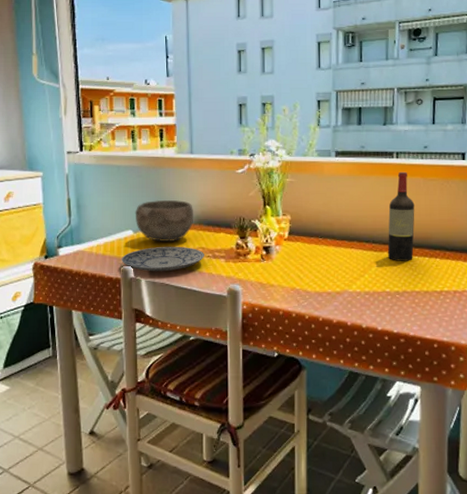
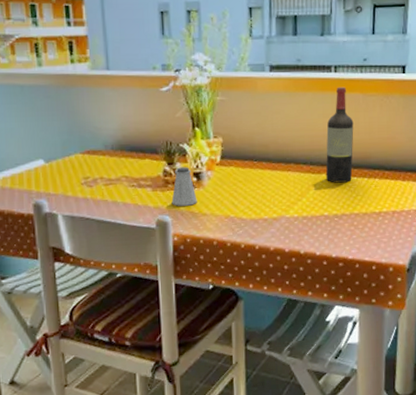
plate: present [121,246,204,272] -> none [32,175,128,205]
bowl: present [135,200,194,242] -> none [45,124,115,171]
saltshaker: none [242,241,266,277] -> present [171,167,197,206]

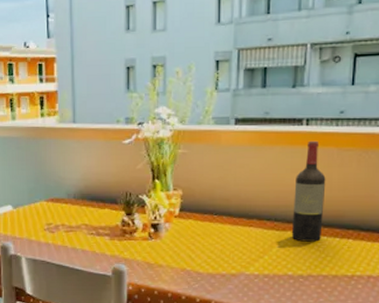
saltshaker: present [171,167,197,206] -> none [128,218,154,256]

